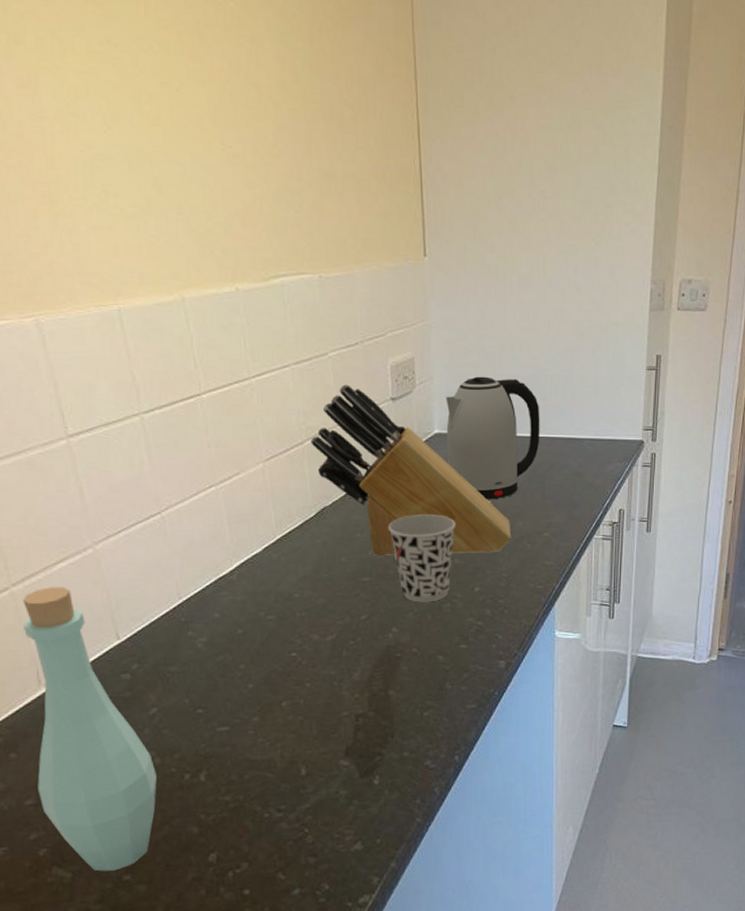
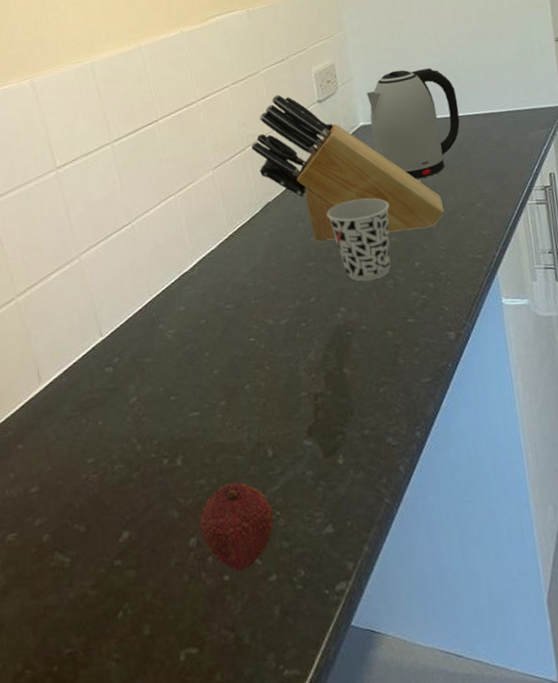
bottle: present [23,587,157,871] -> none [26,294,140,556]
fruit: none [221,800,302,885] -> present [199,482,274,571]

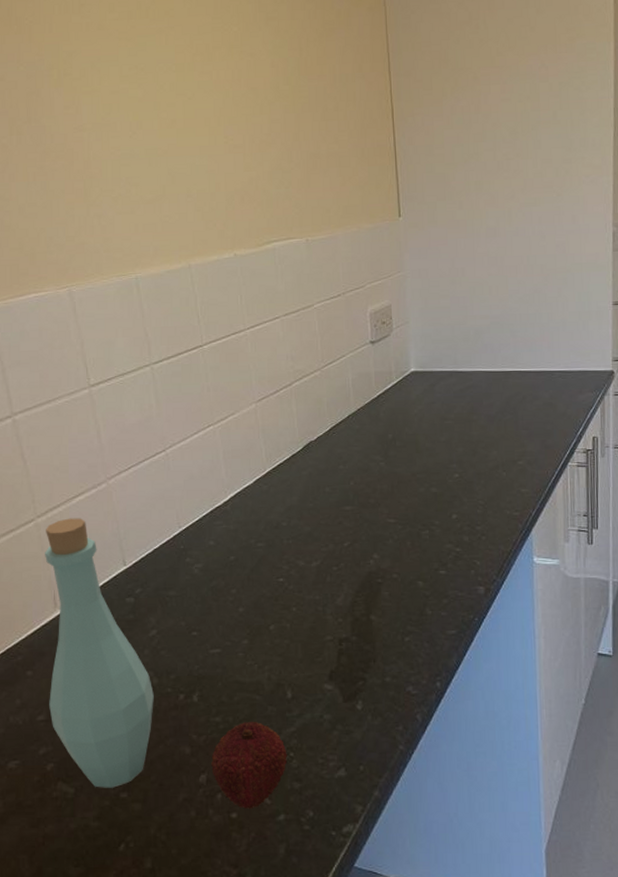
bottle: none [26,294,140,556] -> present [45,518,154,788]
knife block: present [251,94,445,242] -> none [298,331,487,487]
cup: present [326,198,391,282] -> none [368,446,432,530]
kettle: present [366,67,460,179] -> none [421,318,512,431]

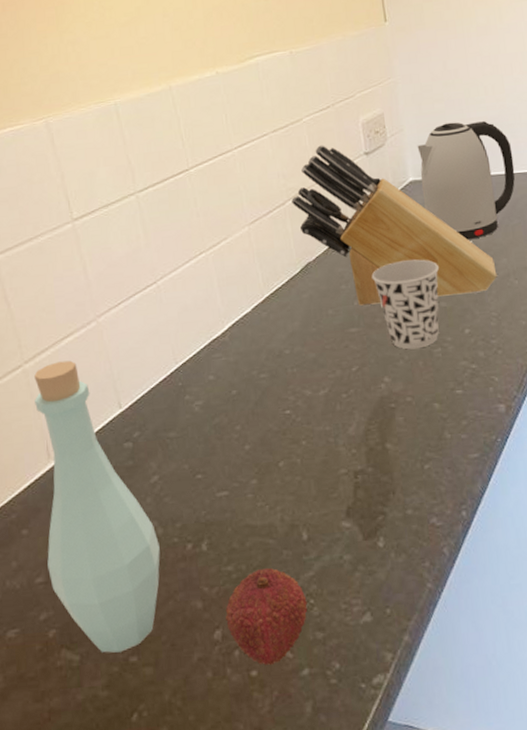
knife block: none [298,331,487,487] -> present [291,145,497,307]
cup: none [368,446,432,530] -> present [371,259,440,350]
kettle: none [421,318,512,431] -> present [417,120,515,240]

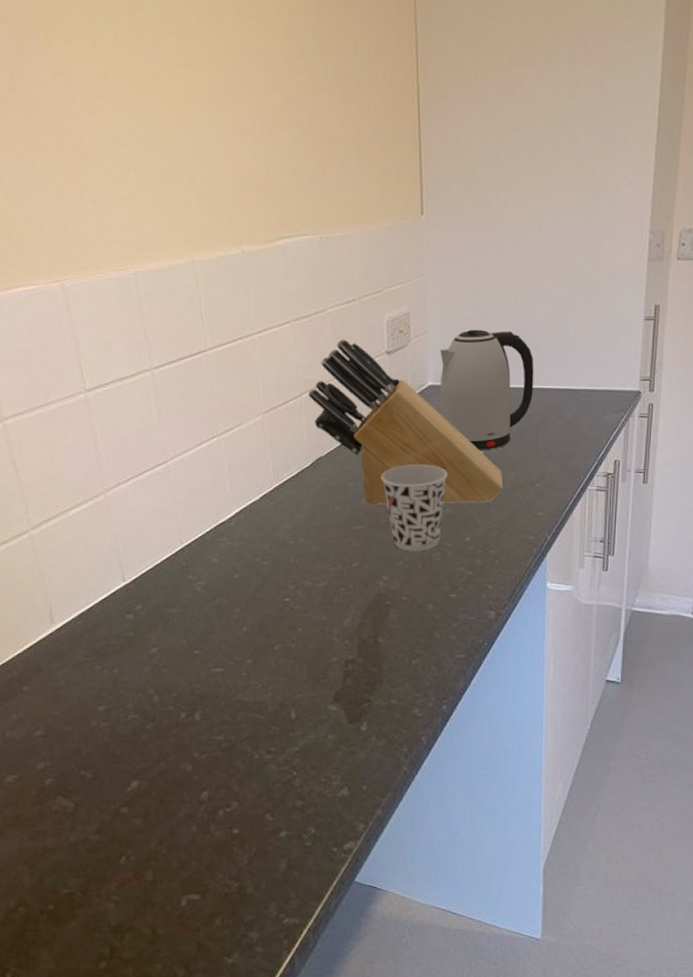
bottle: present [34,360,160,653] -> none [40,531,155,803]
fruit: present [225,568,308,665] -> none [213,741,290,825]

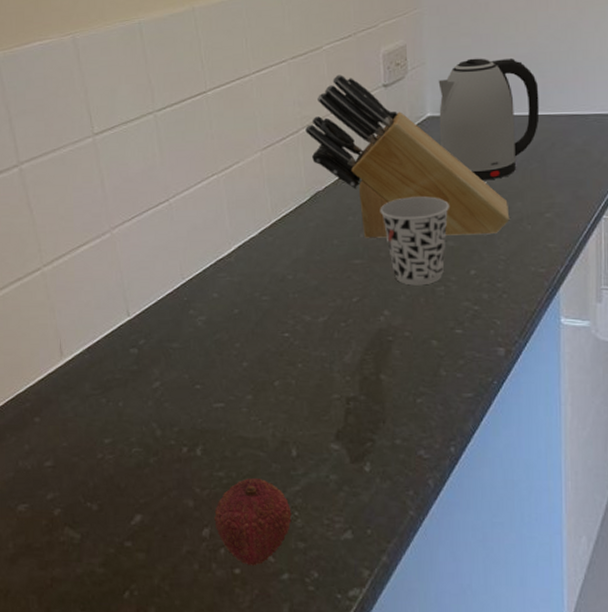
fruit: none [213,741,290,825] -> present [214,478,292,566]

